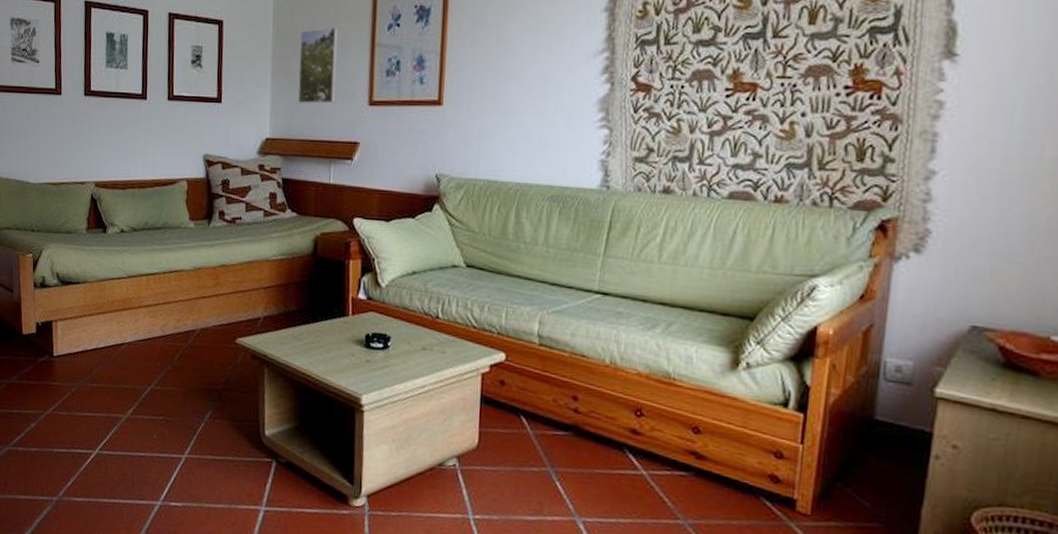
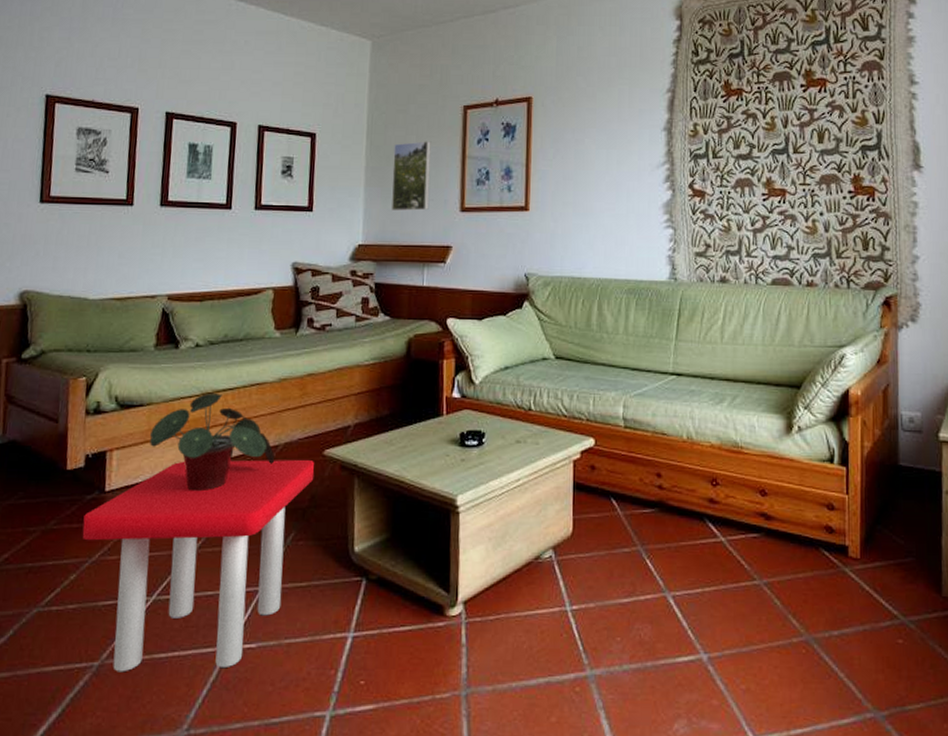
stool: none [38,336,228,520] -> present [82,459,315,673]
potted plant: none [86,276,193,365] -> present [149,392,275,492]

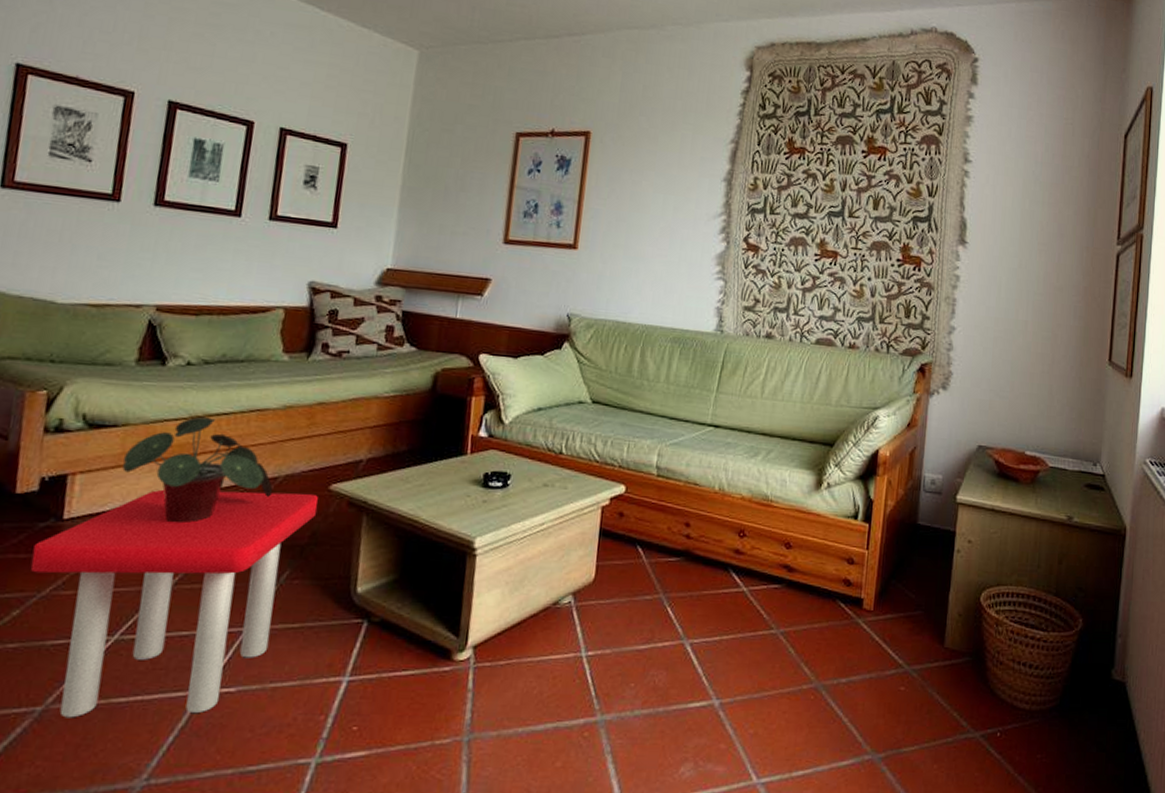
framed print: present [392,141,431,211] -> none [427,164,478,239]

